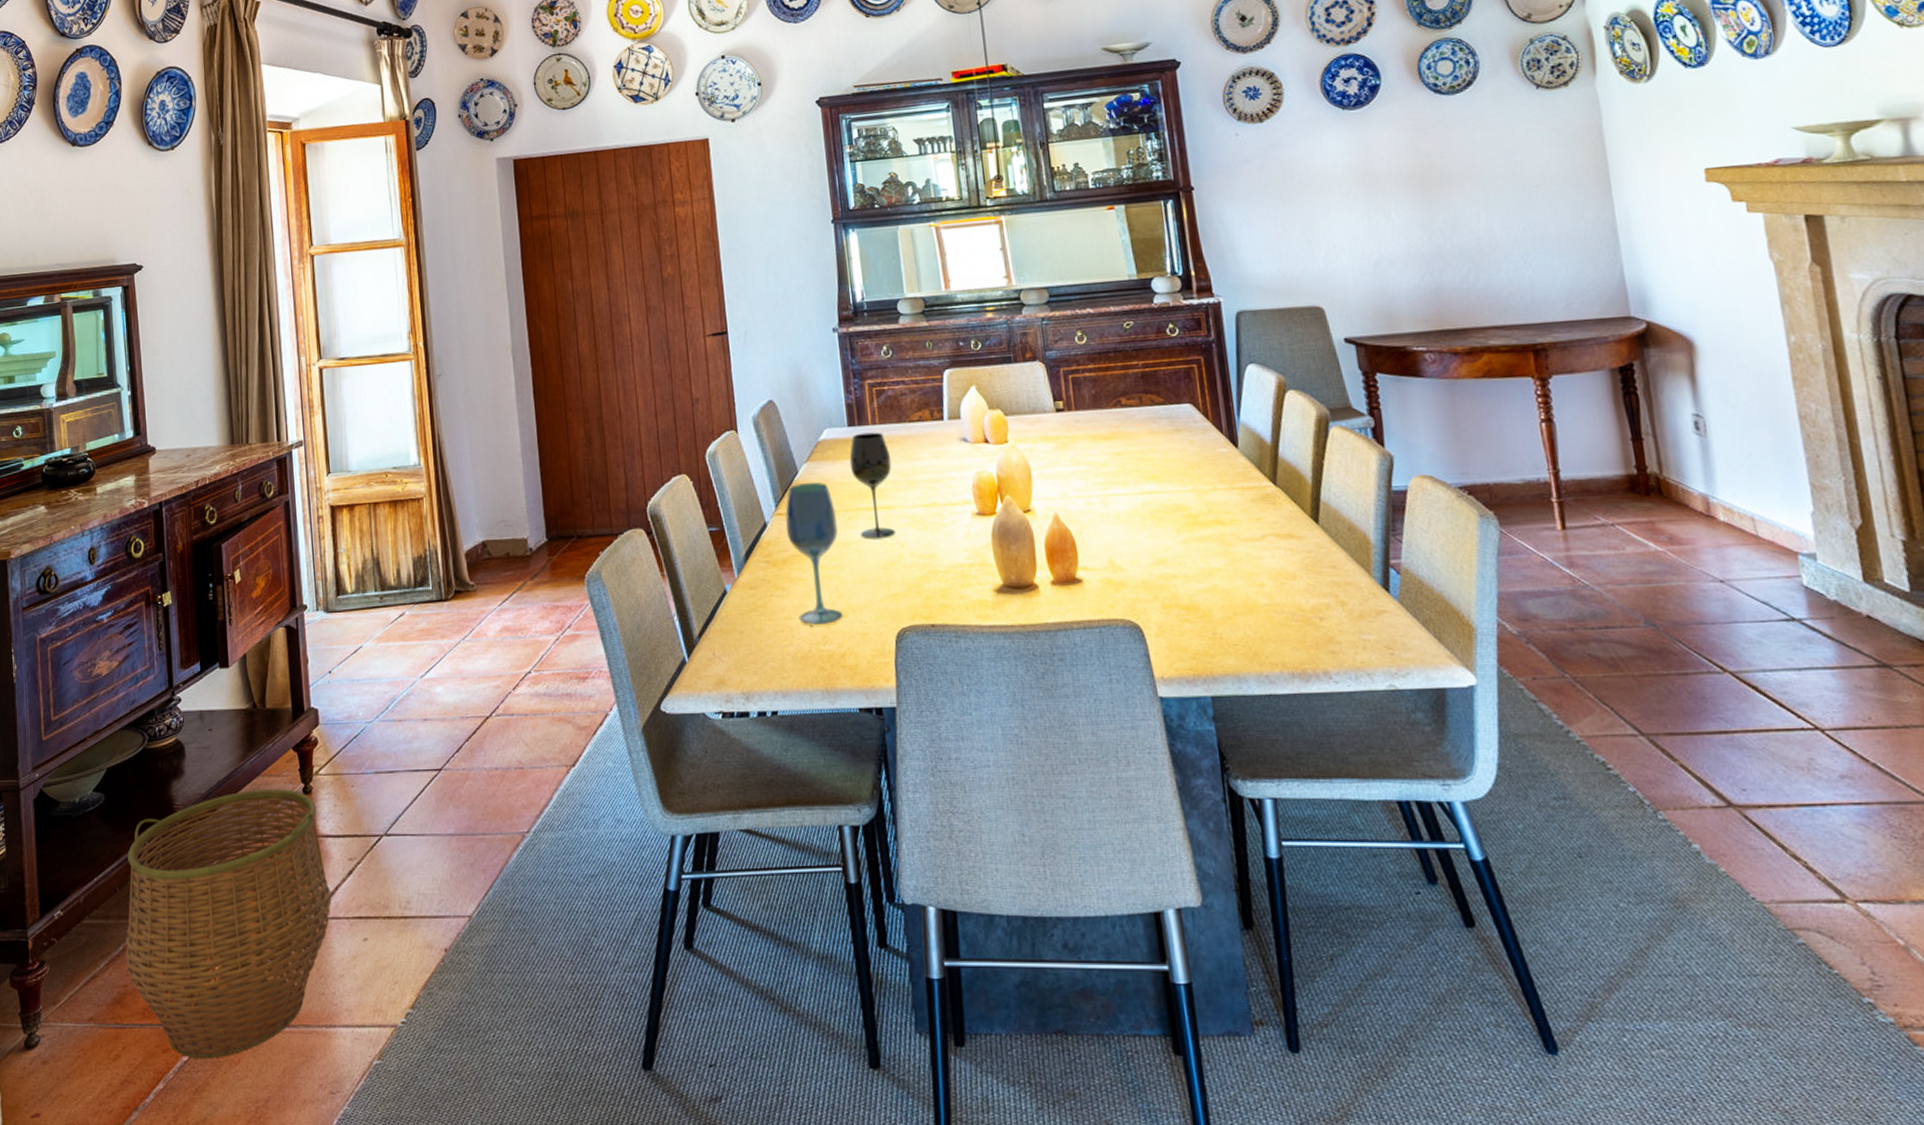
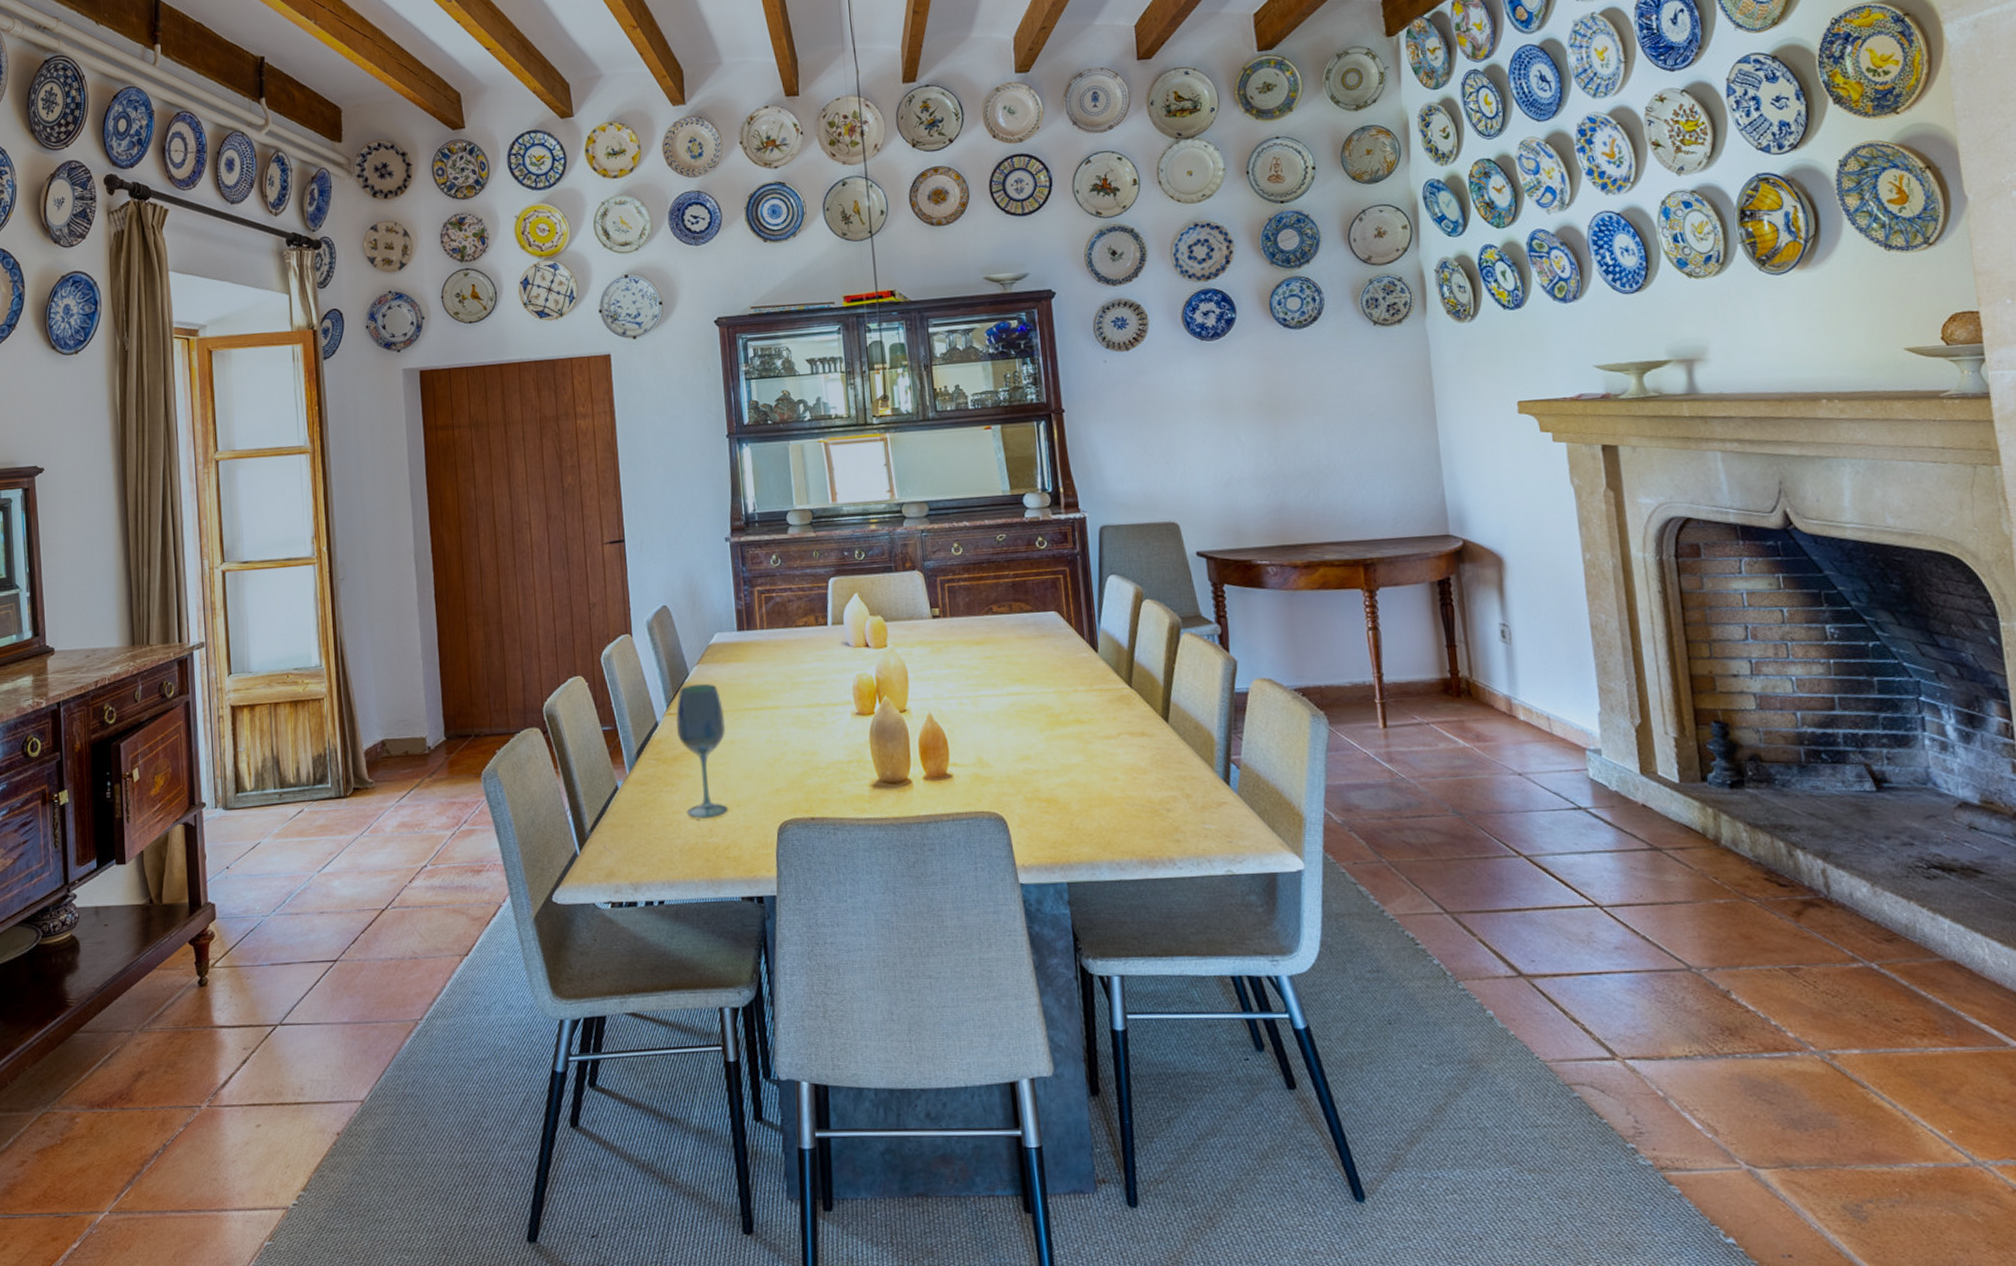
basket: present [125,788,332,1058] -> none [15,981,226,1245]
wine glass: present [849,432,895,540] -> none [738,636,780,738]

